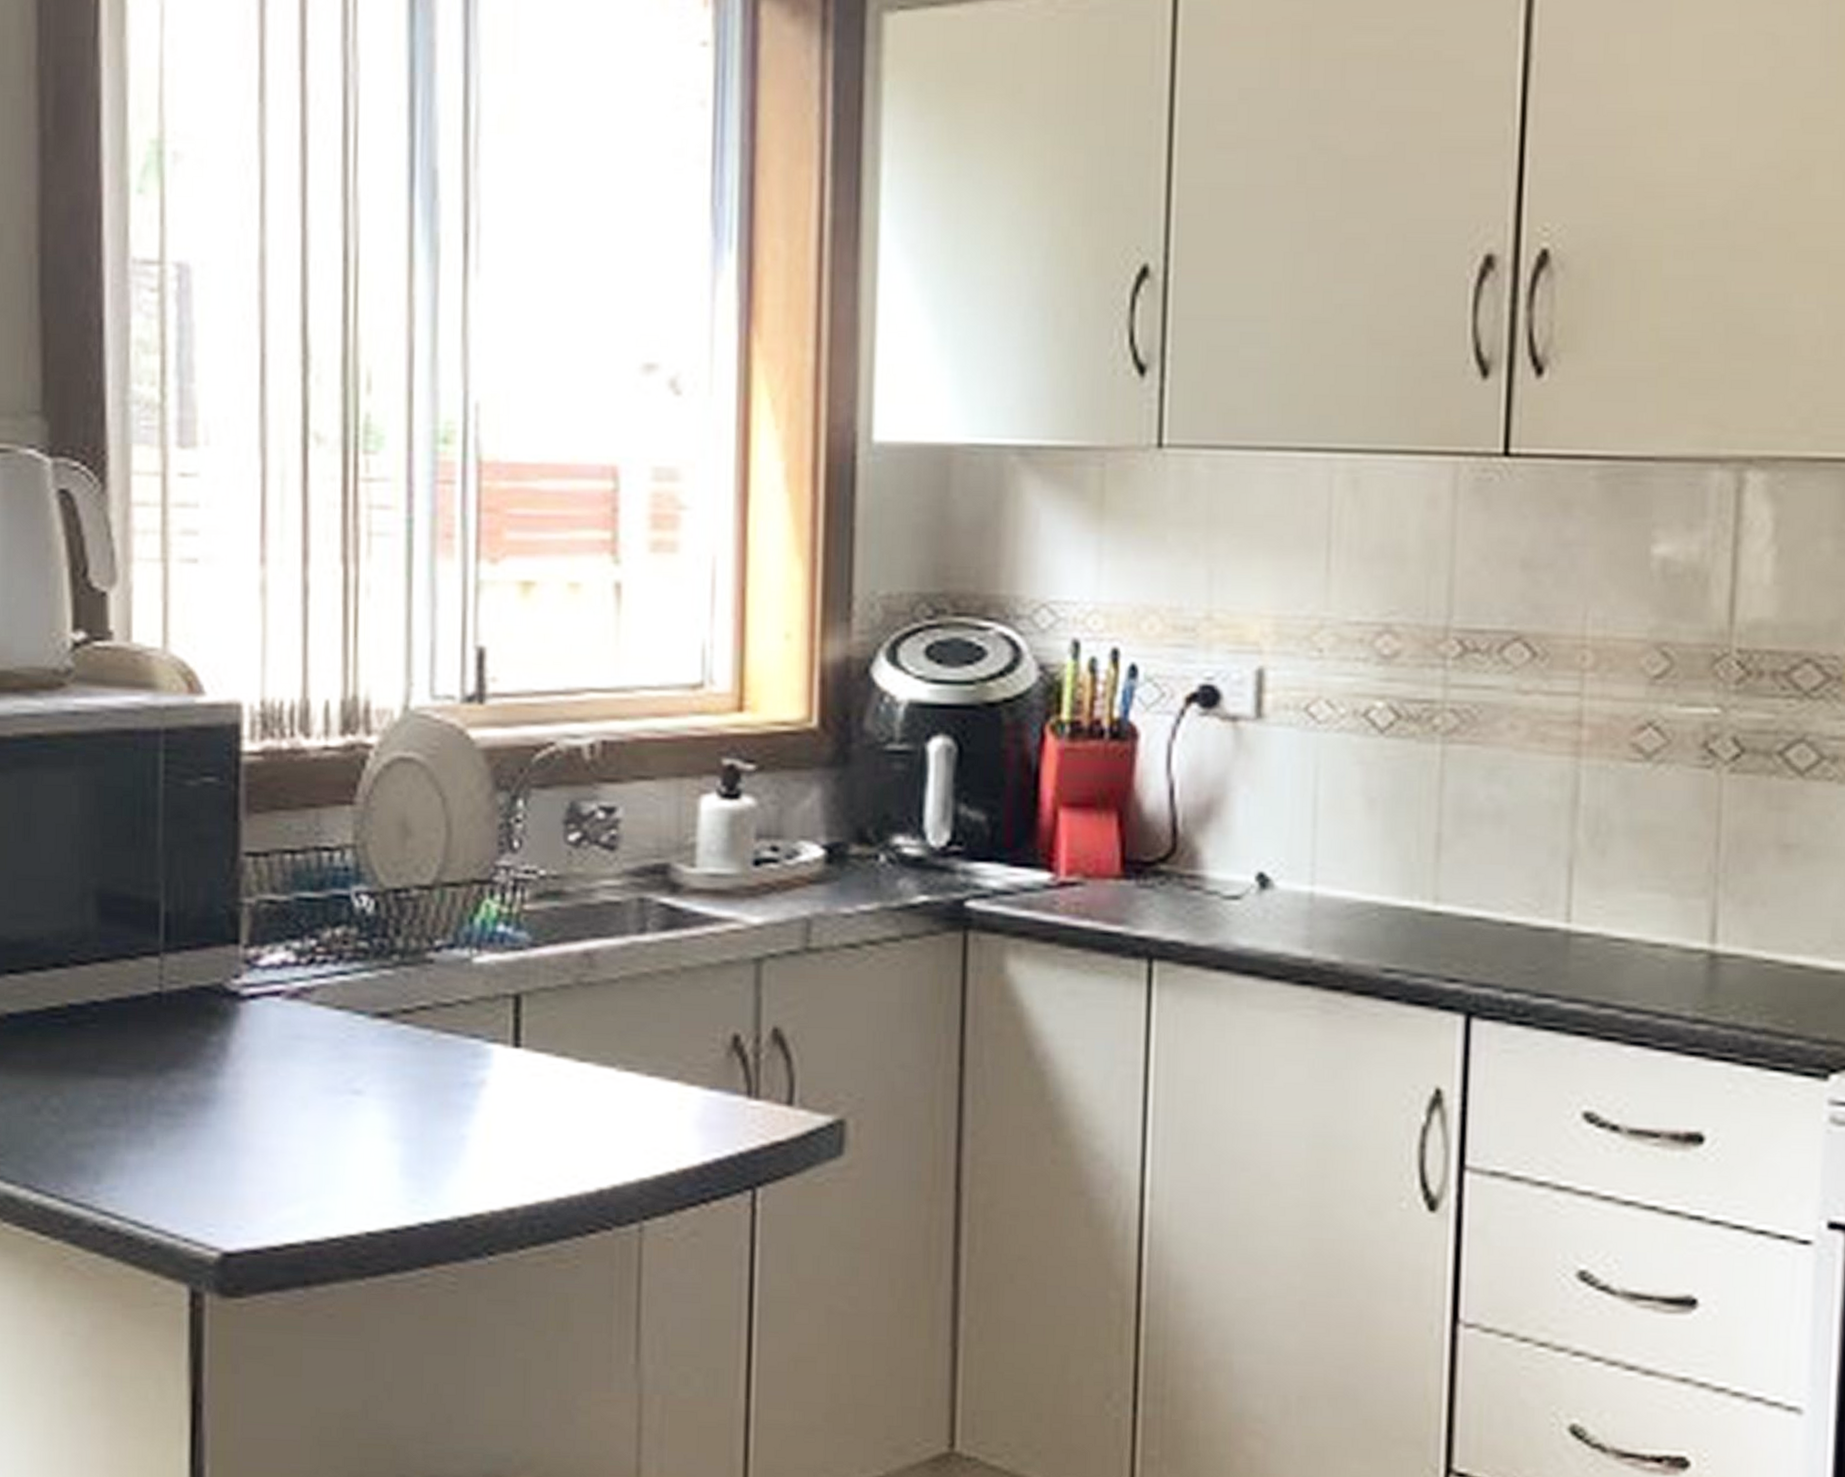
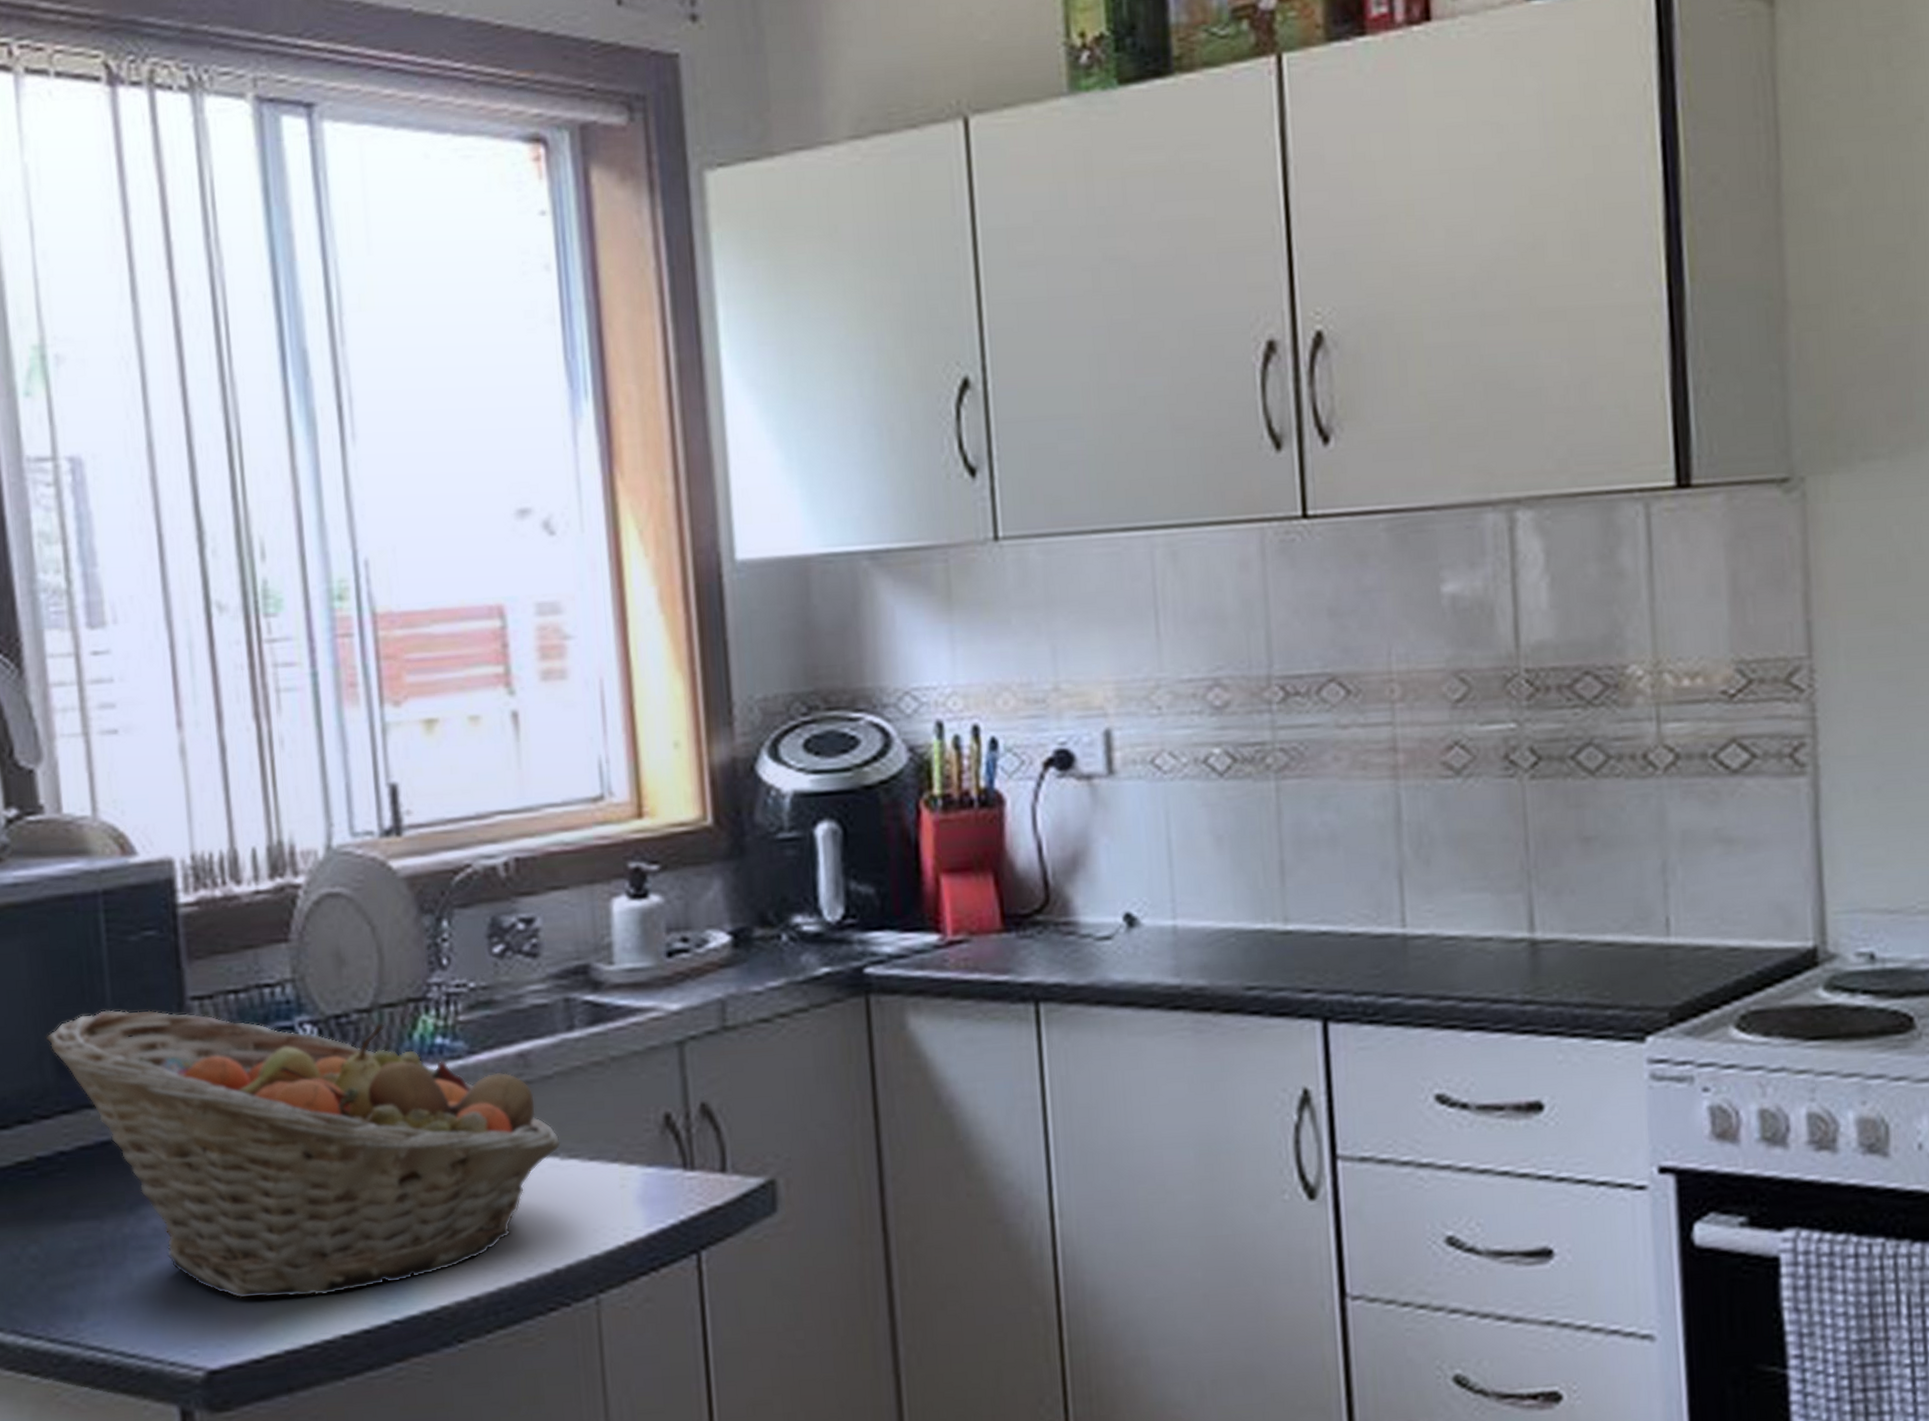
fruit basket: none [90,856,620,1187] -> present [45,1009,562,1298]

